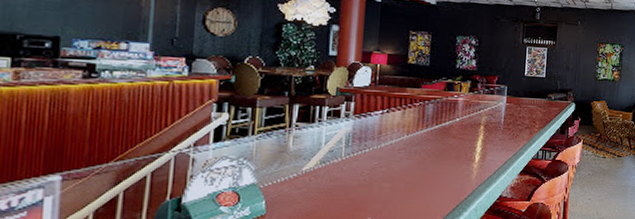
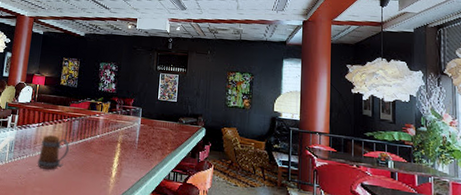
beer mug: none [383,123,423,161] -> present [37,135,69,170]

